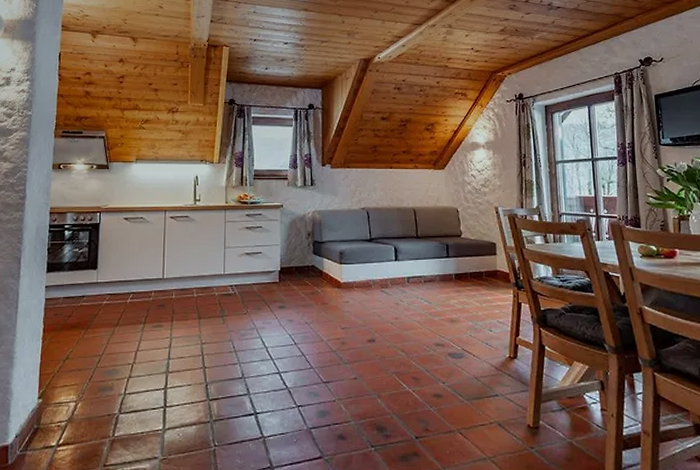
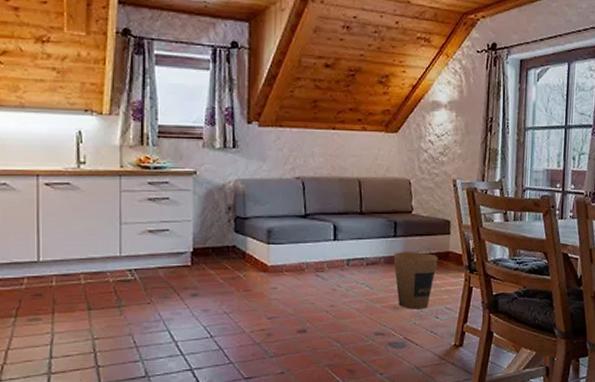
trash can: none [447,271,487,323] -> present [393,252,438,310]

